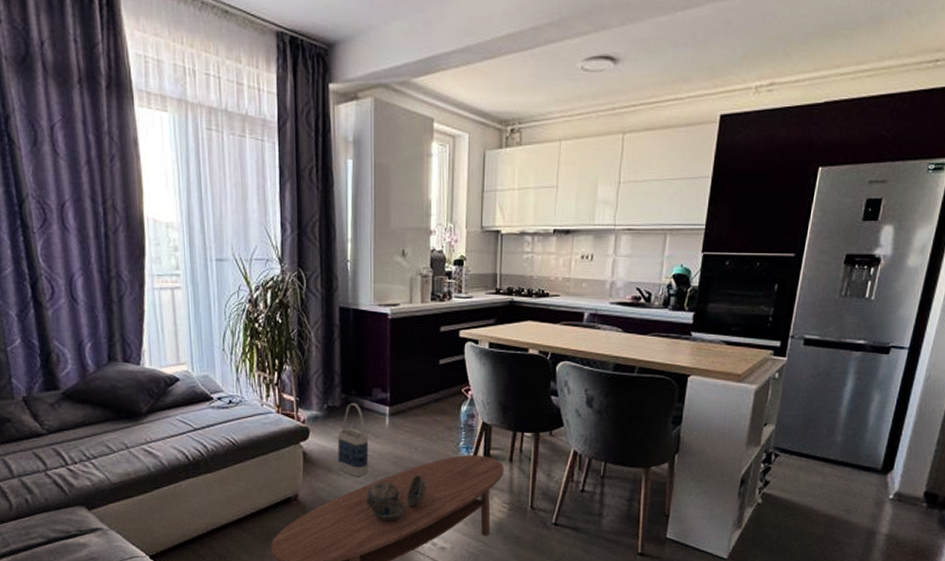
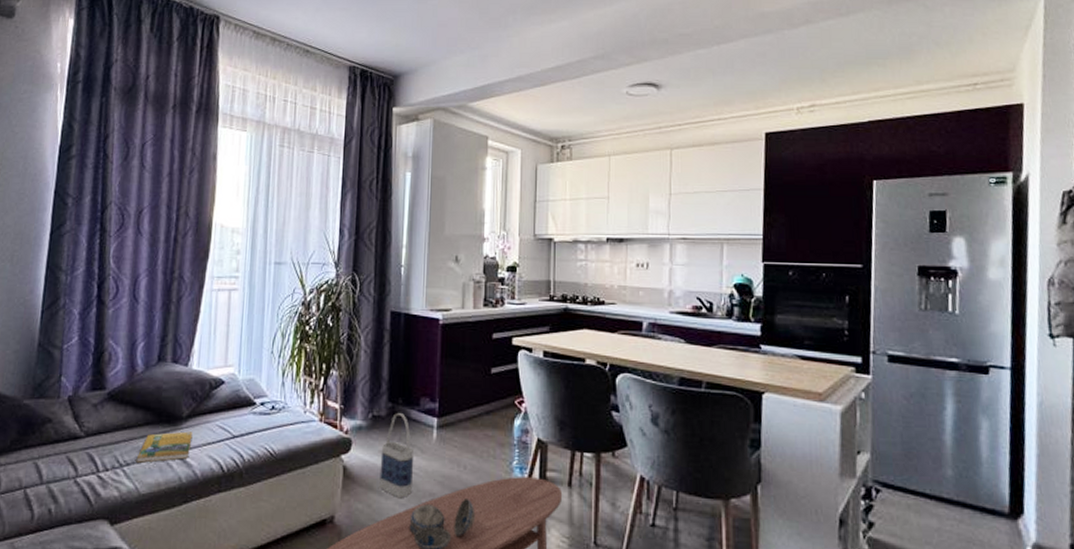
booklet: none [102,426,155,455] -> present [136,431,193,463]

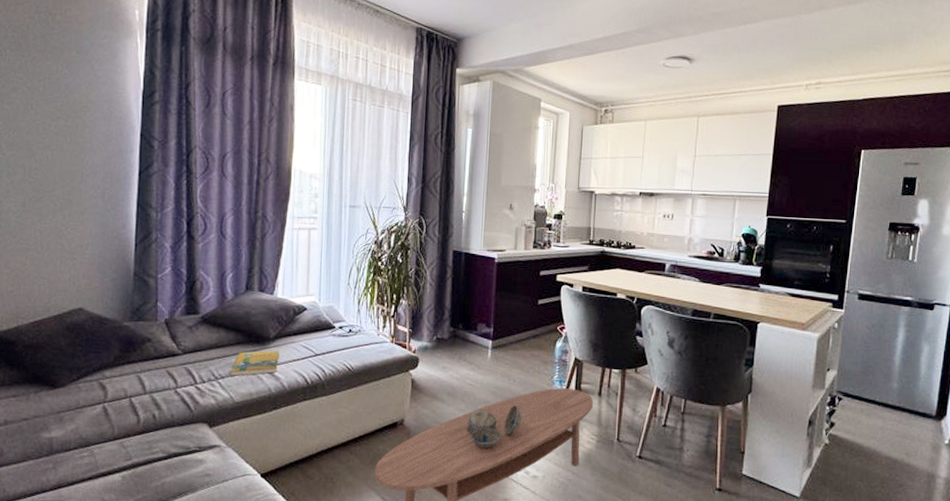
bag: present [379,413,415,498] -> none [442,336,472,405]

